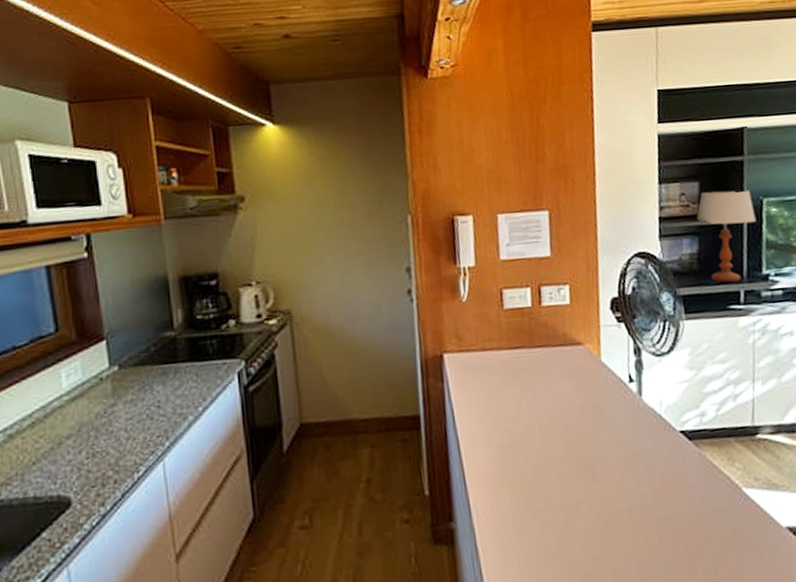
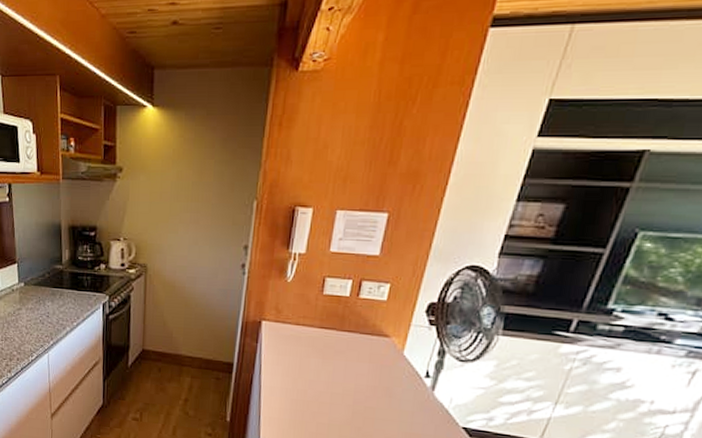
table lamp: present [695,189,757,284] -> none [545,215,626,311]

